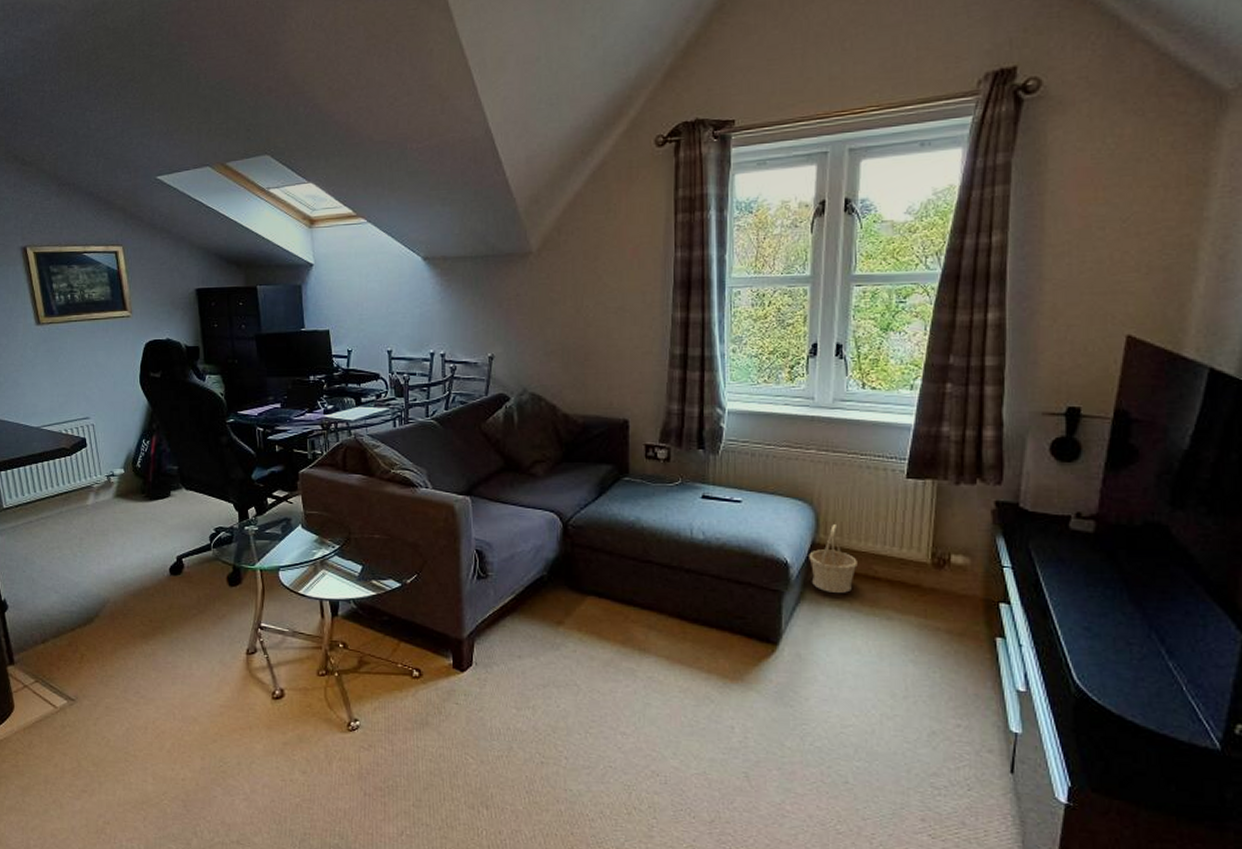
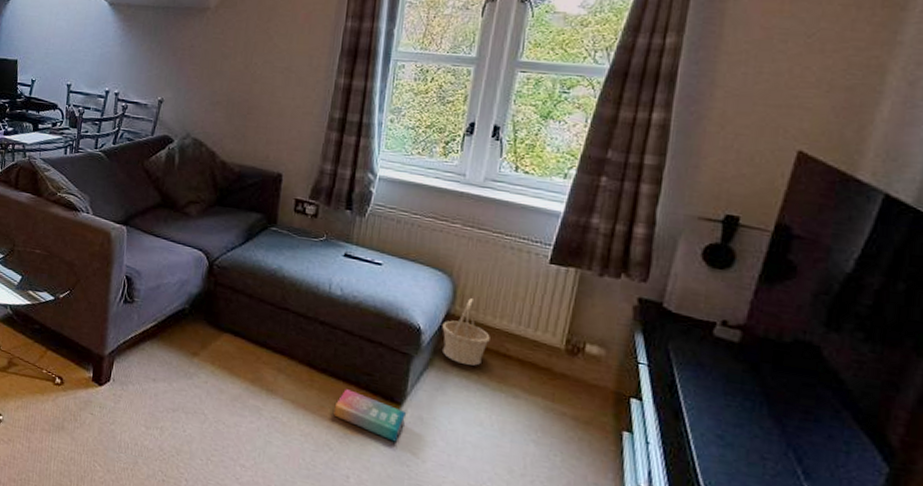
book: none [710,636,784,684] -> present [333,389,407,442]

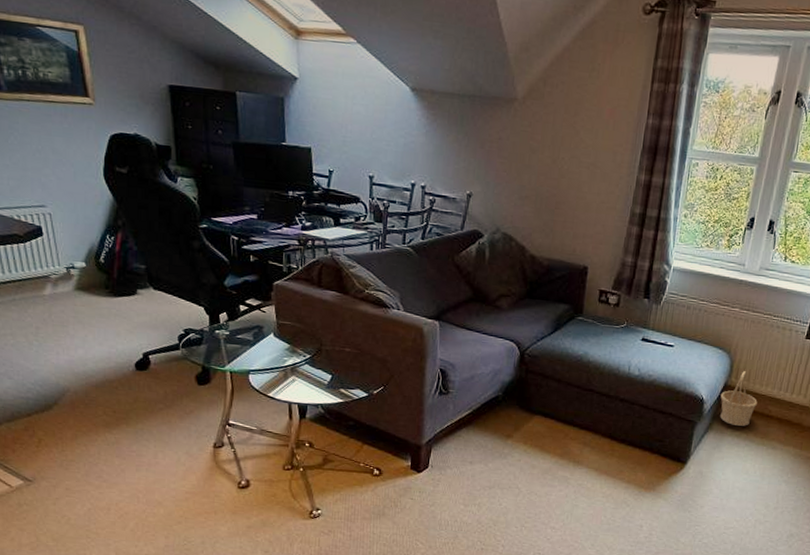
book: present [333,389,407,442] -> none [630,454,690,494]

